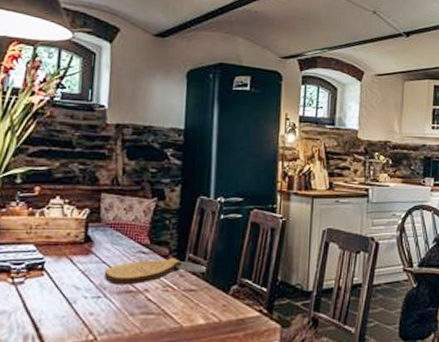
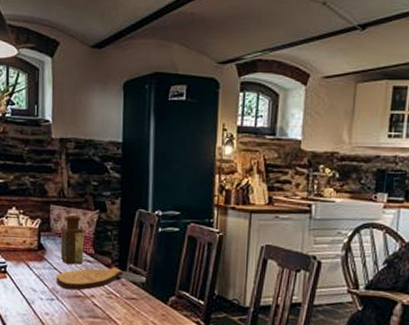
bottle: none [111,203,139,257] -> present [60,214,84,265]

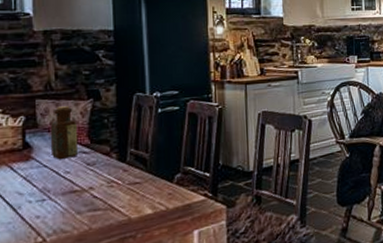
cutting board: present [56,268,145,291] -> none [46,155,148,187]

